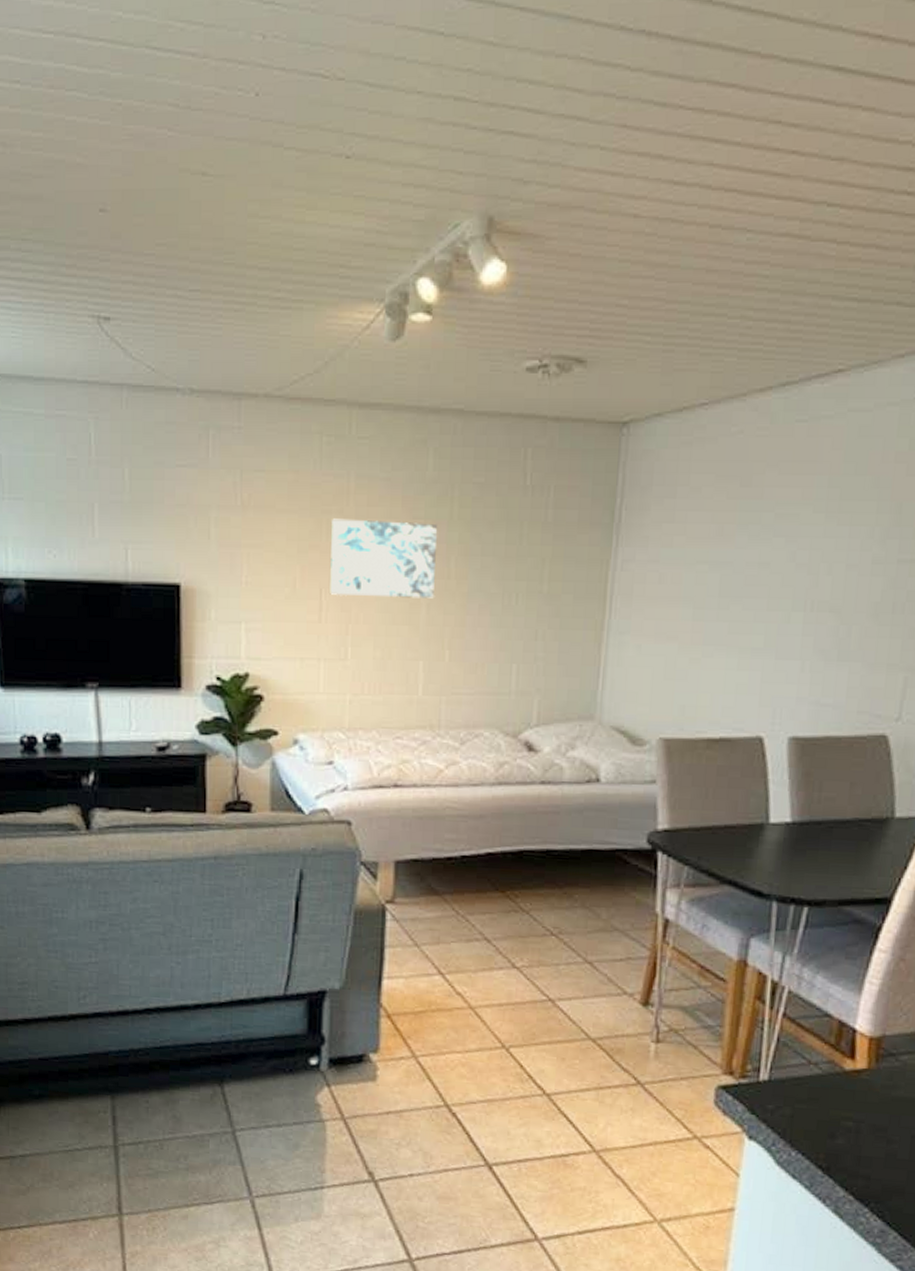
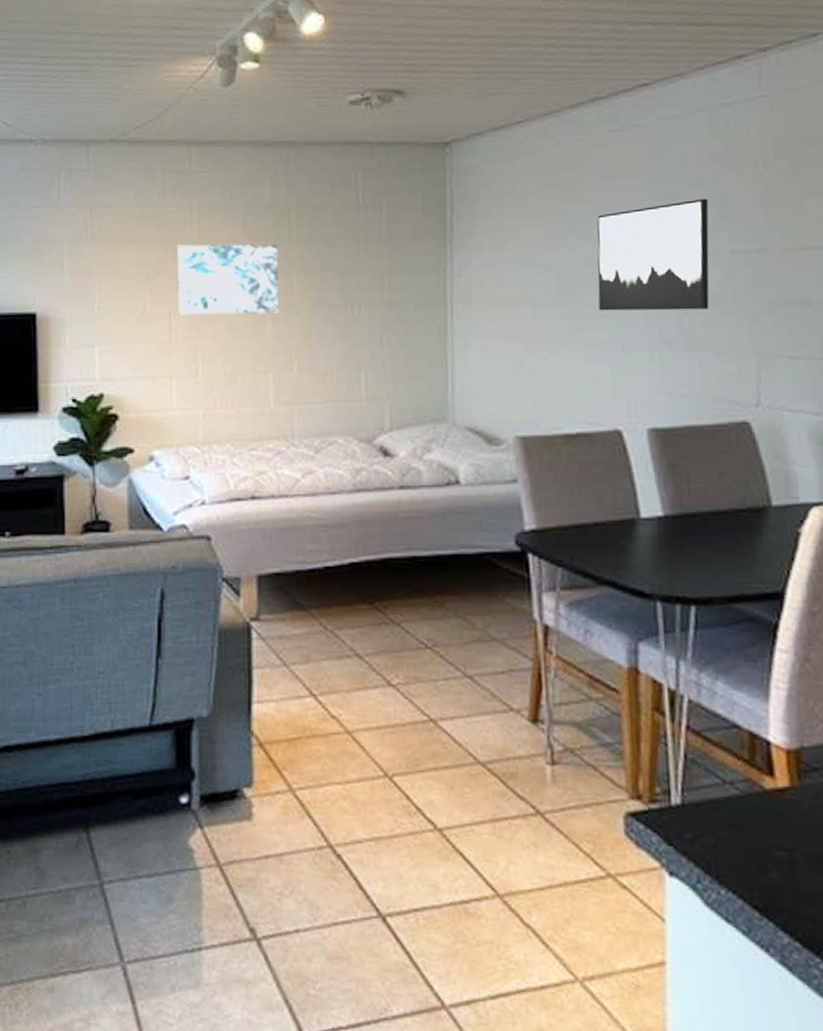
wall art: none [758,502,885,620] -> present [597,198,710,311]

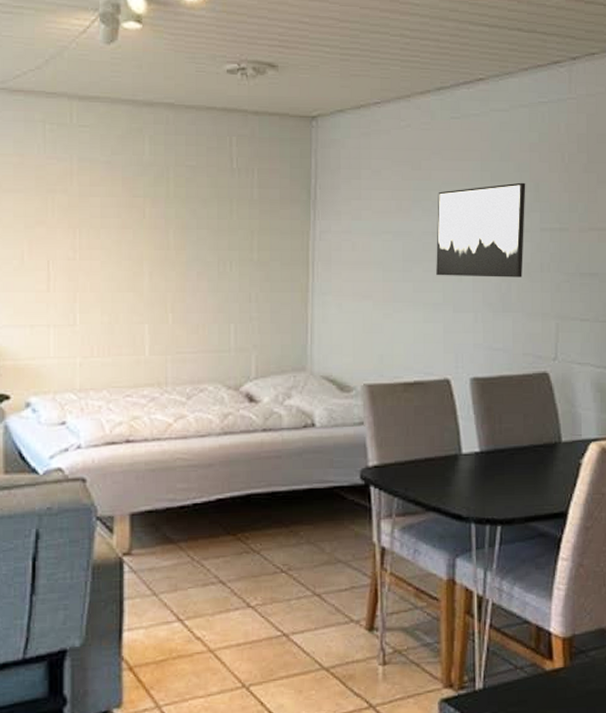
wall art: present [176,243,279,316] -> none [56,197,155,268]

